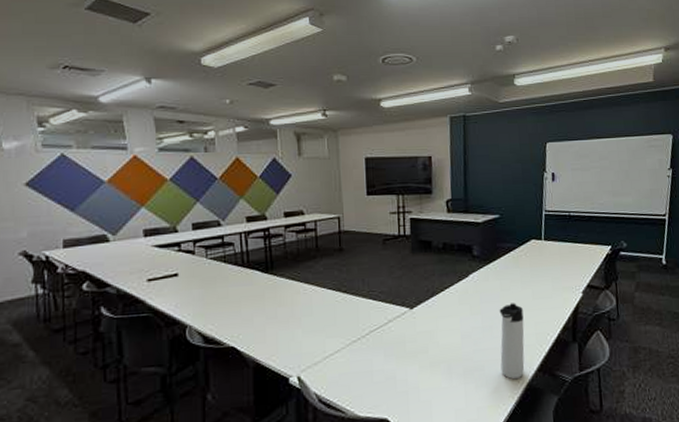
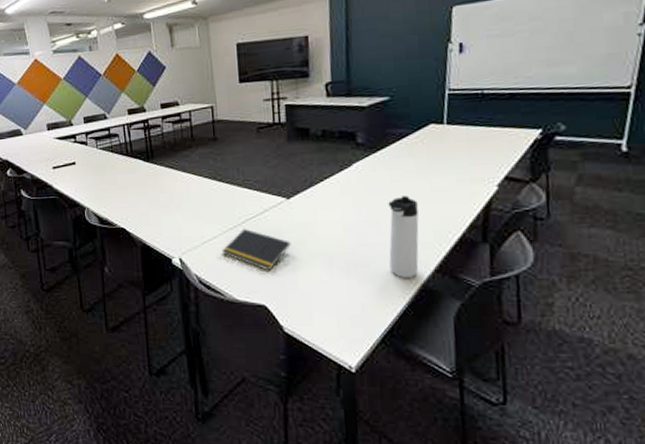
notepad: none [344,340,414,383] -> present [221,228,291,271]

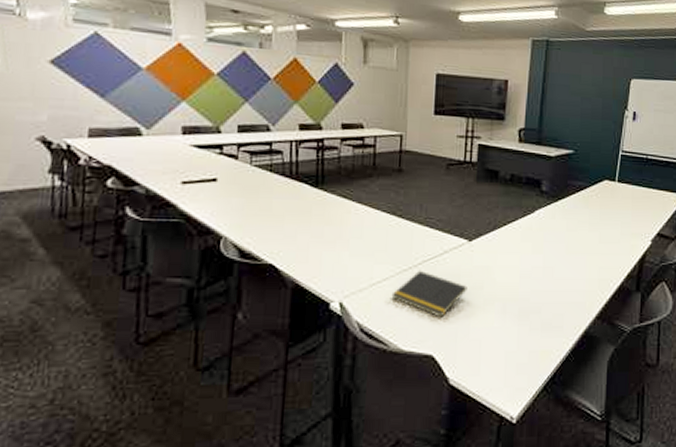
thermos bottle: present [388,195,419,279] -> none [558,245,588,326]

